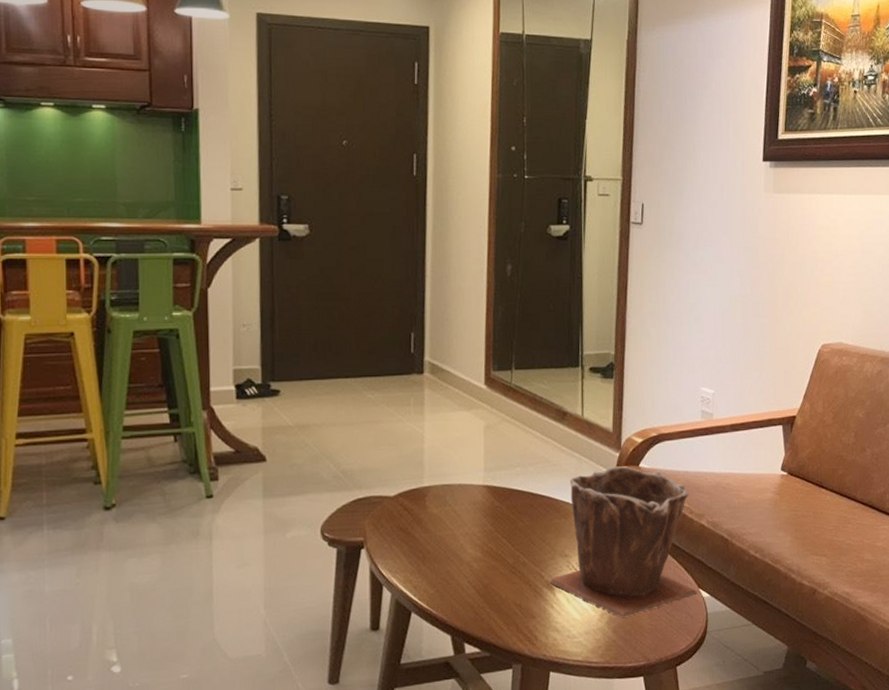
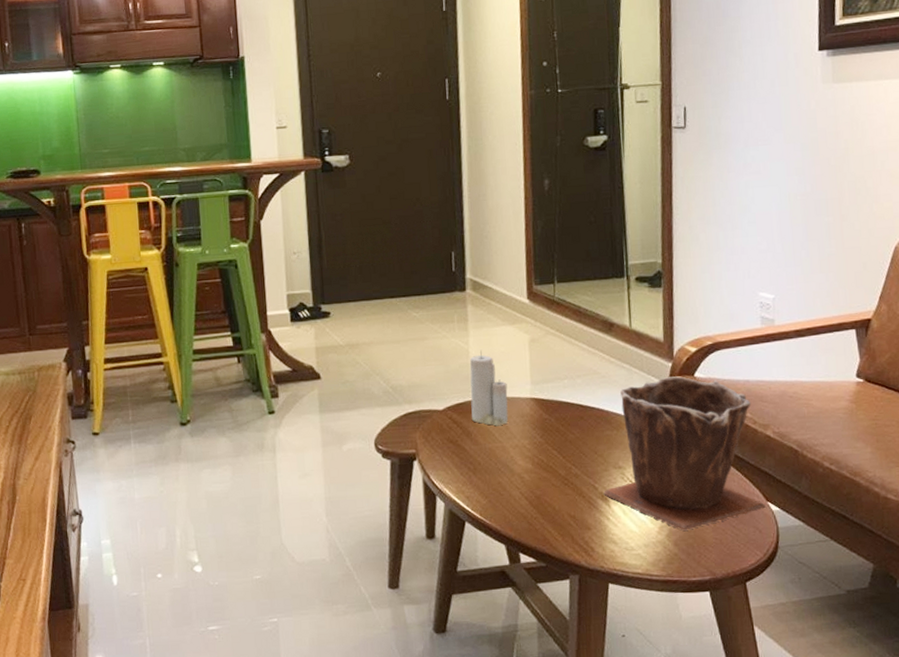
candle: none [423,436,461,514] -> present [469,351,509,426]

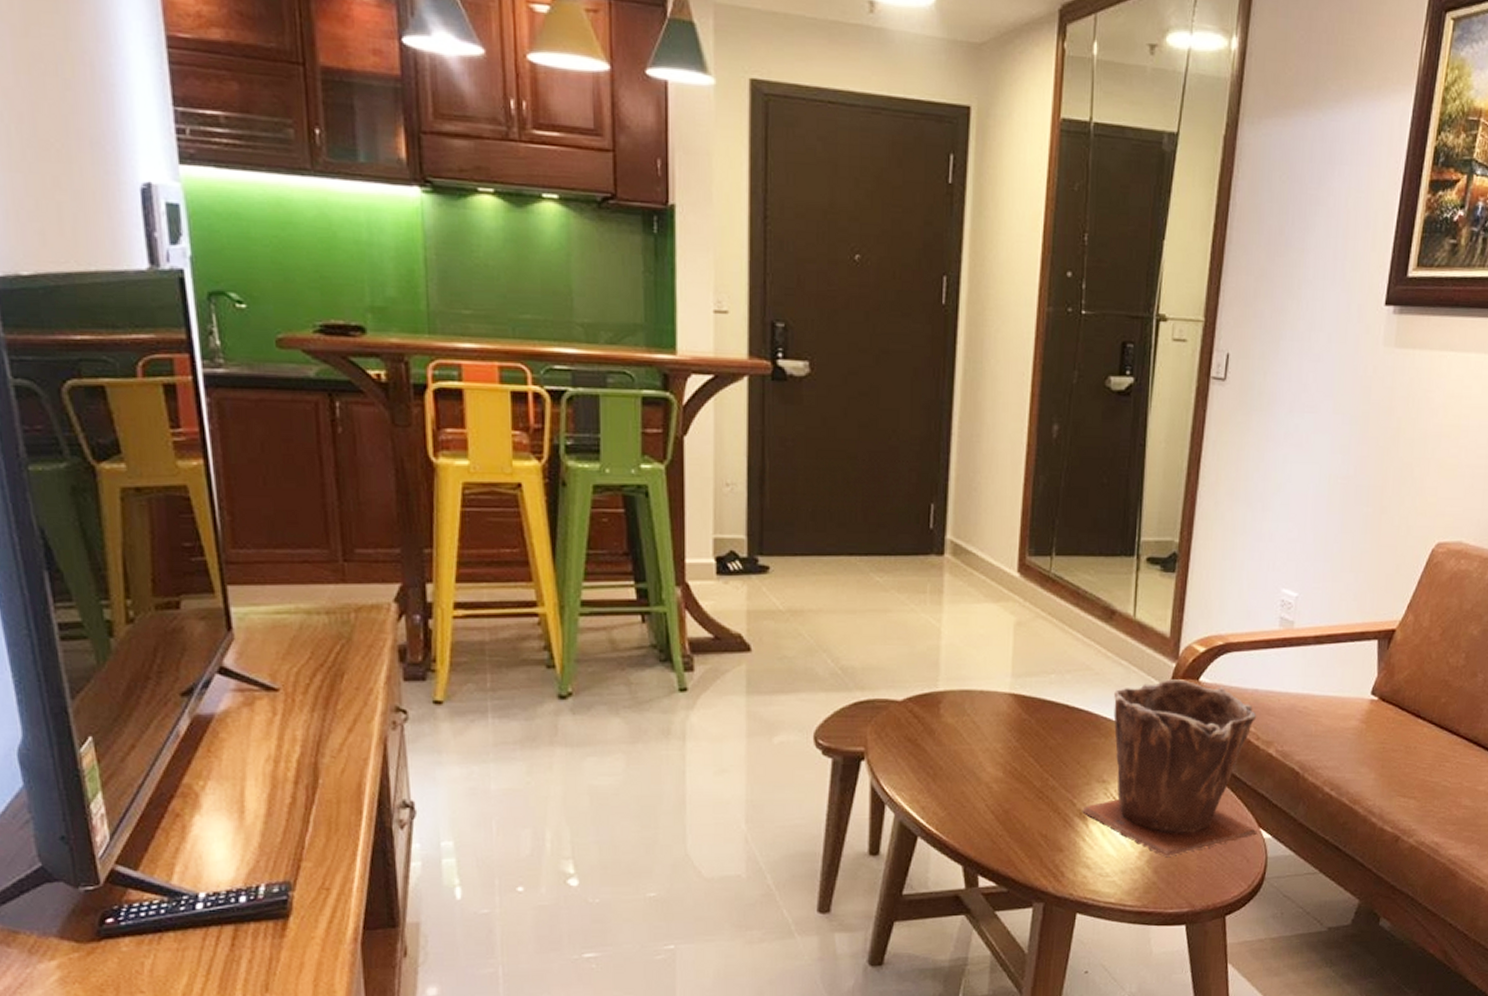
candle: present [469,351,509,426] -> none [937,631,983,725]

